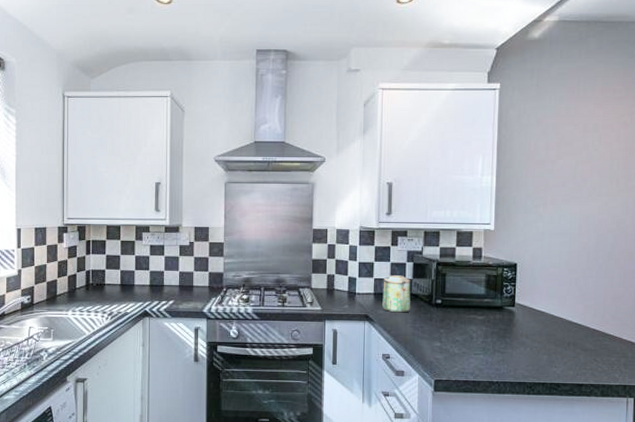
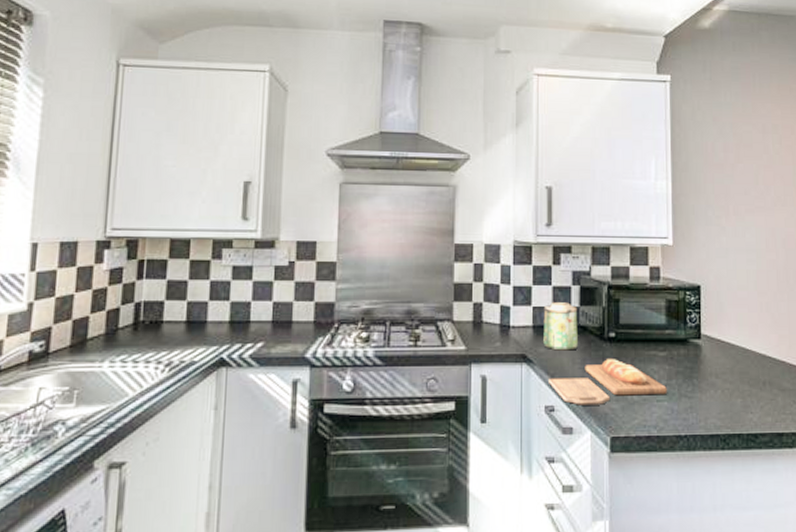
cutting board: none [386,333,436,355] -> present [549,378,611,405]
bread loaf: none [415,320,483,350] -> present [585,359,667,396]

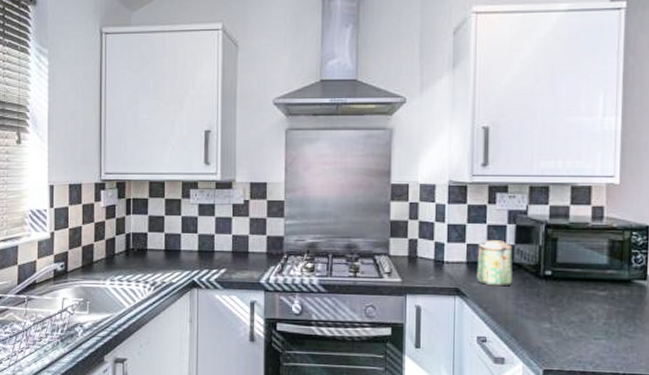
cutting board: present [549,378,611,405] -> none [481,311,545,339]
bread loaf: present [585,359,667,396] -> none [518,296,606,333]

